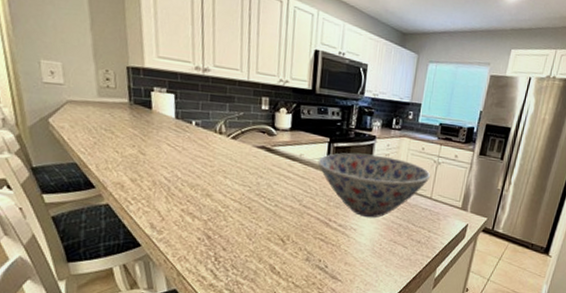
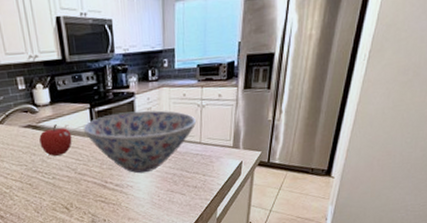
fruit: none [270,151,305,184] -> present [39,125,72,156]

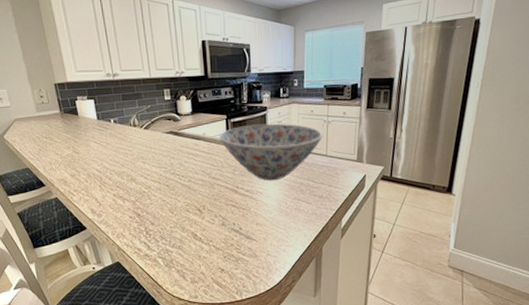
fruit: present [39,125,72,156] -> none [179,132,209,160]

